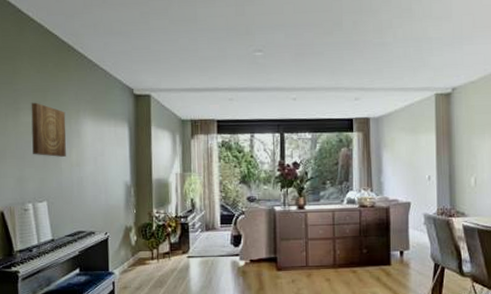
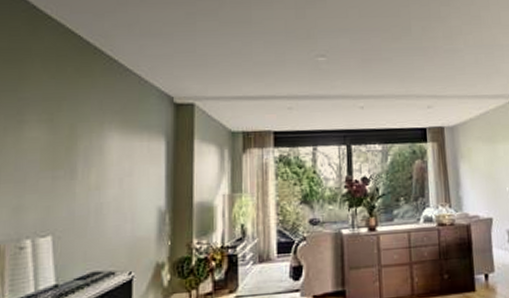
wall art: present [31,102,66,157] -> none [37,113,86,179]

